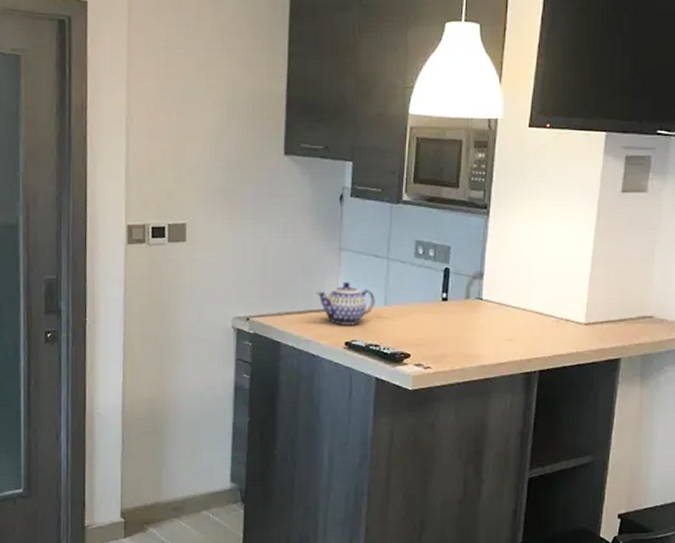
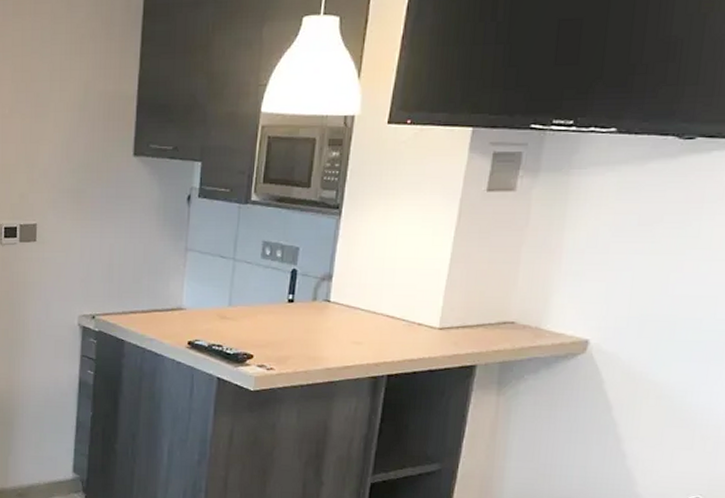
teapot: present [316,282,375,325] -> none [161,282,220,325]

